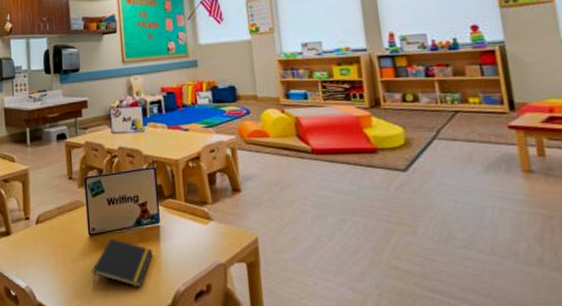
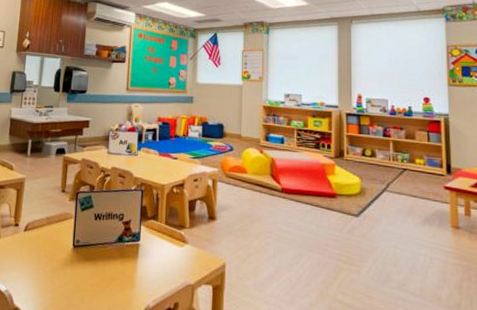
notepad: present [92,239,152,287] -> none [69,252,129,300]

